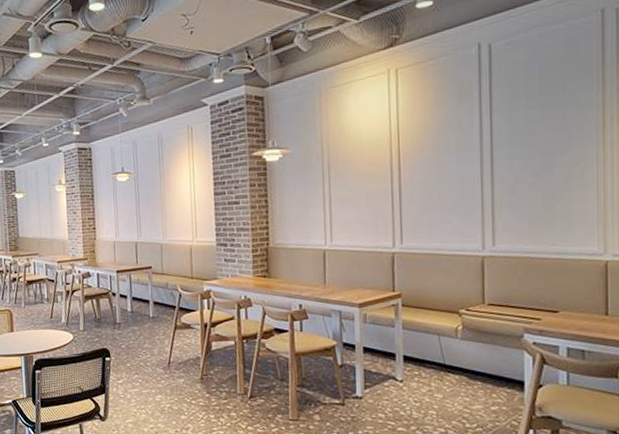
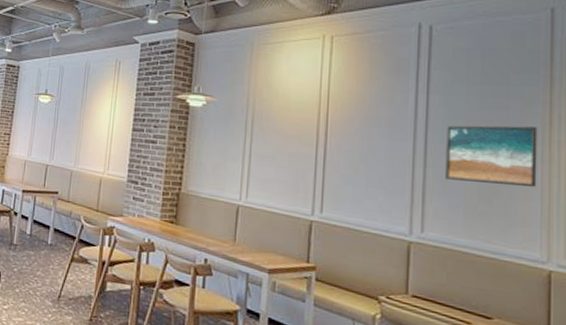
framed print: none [510,130,593,193] -> present [446,125,538,187]

